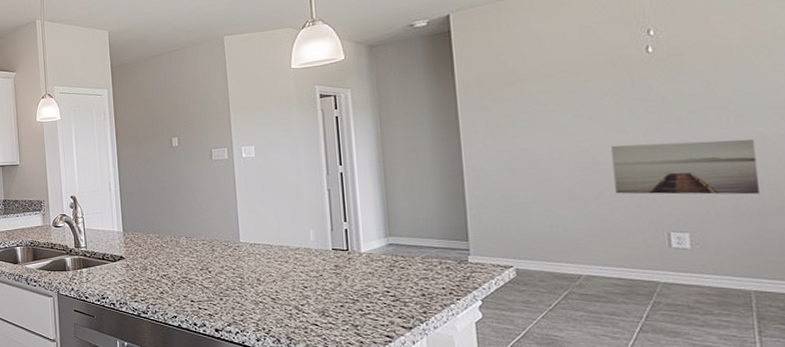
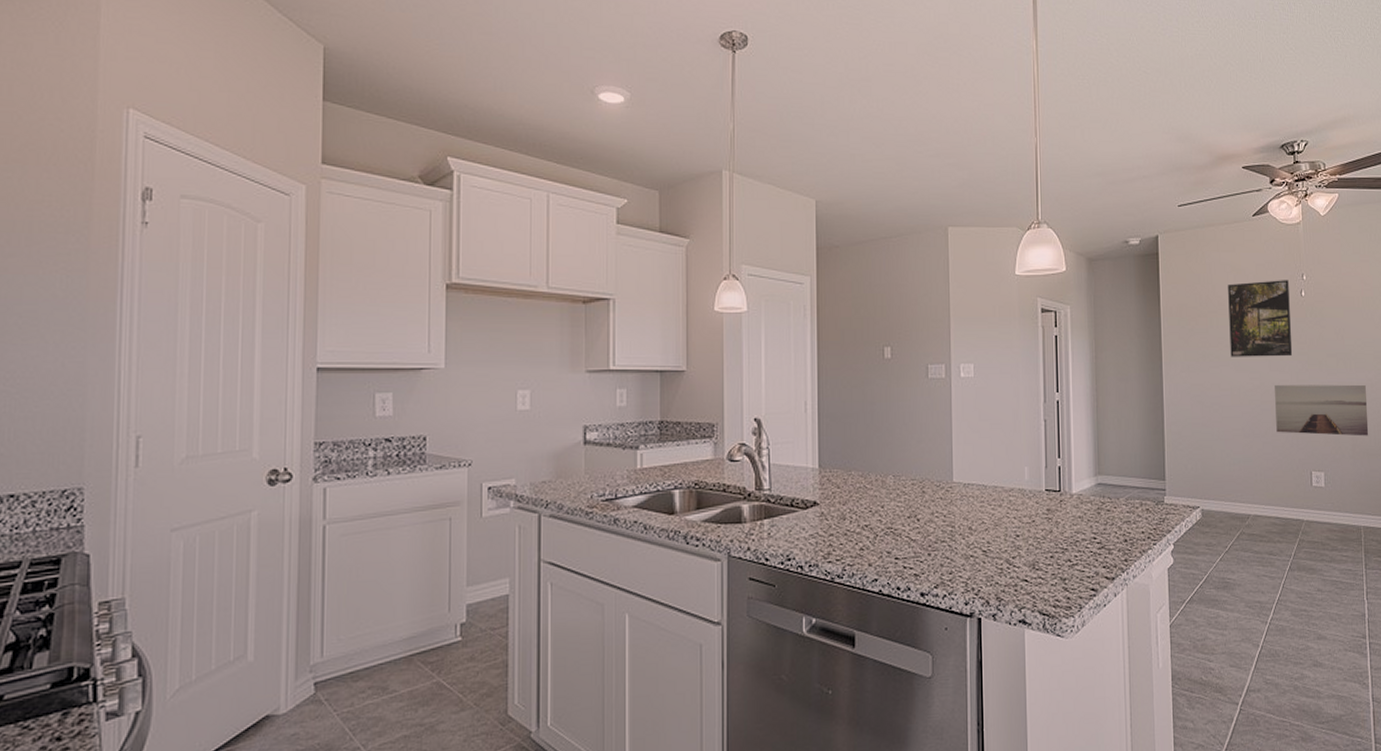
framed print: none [542,38,637,122] -> present [1228,280,1293,357]

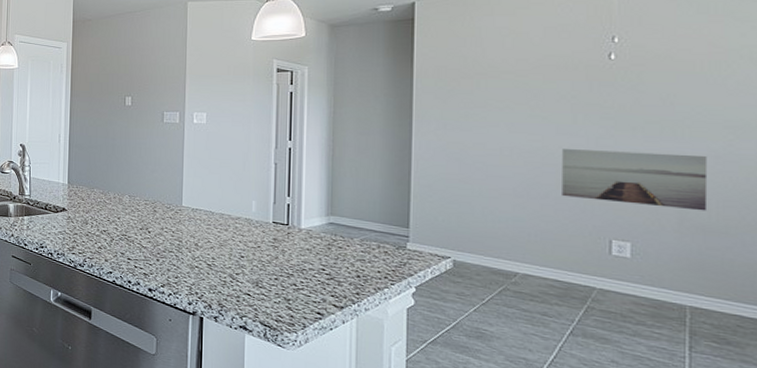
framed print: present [1228,280,1293,357] -> none [502,43,592,121]

